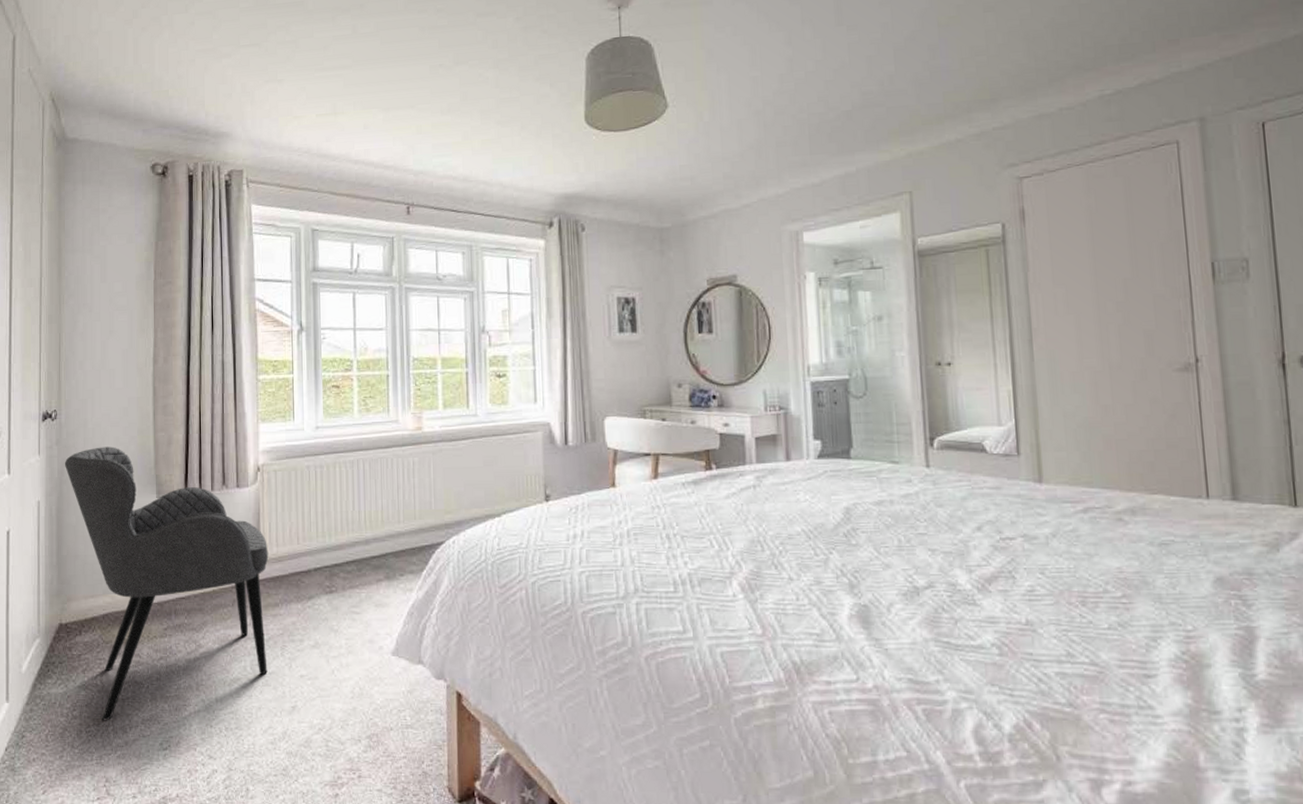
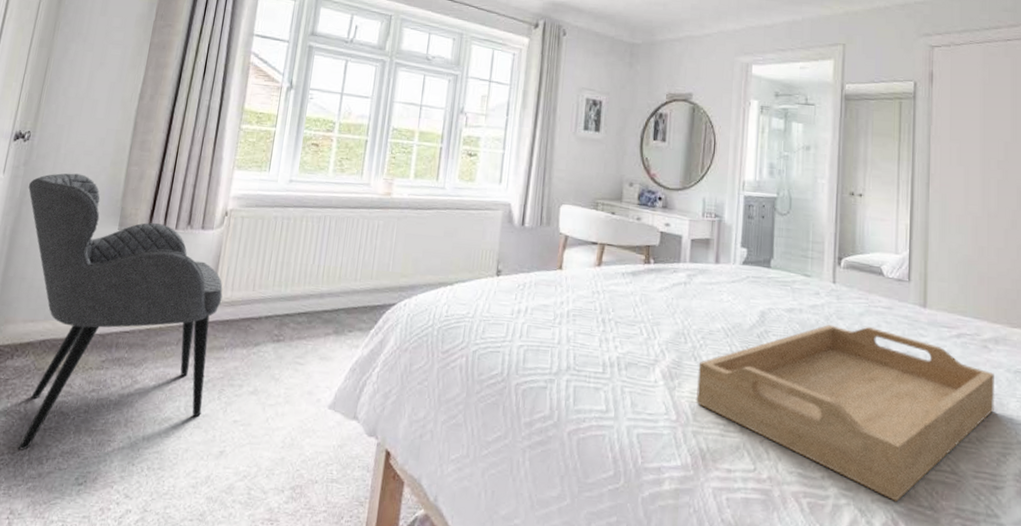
serving tray: none [780,512,1137,701] -> present [696,325,994,502]

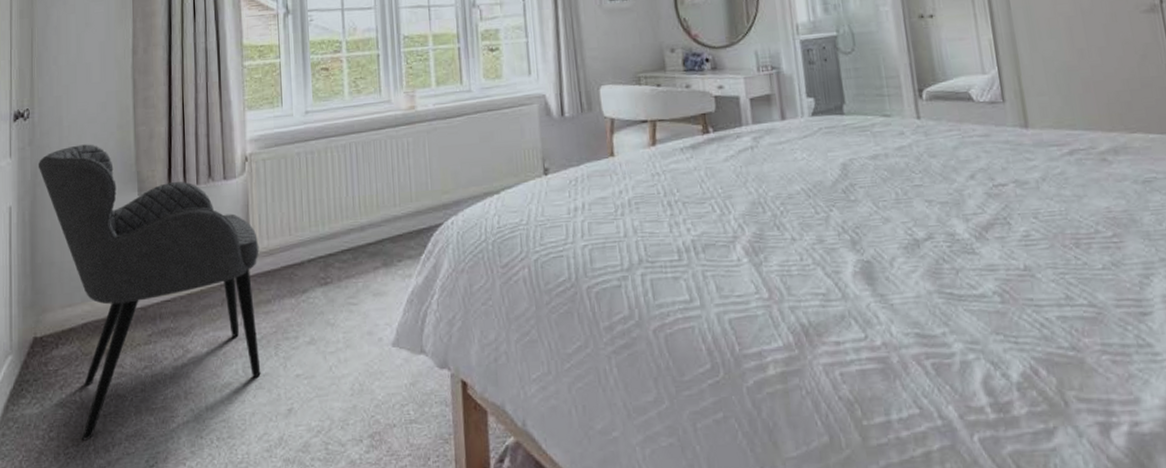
serving tray: present [696,325,994,502] -> none [783,160,1126,347]

